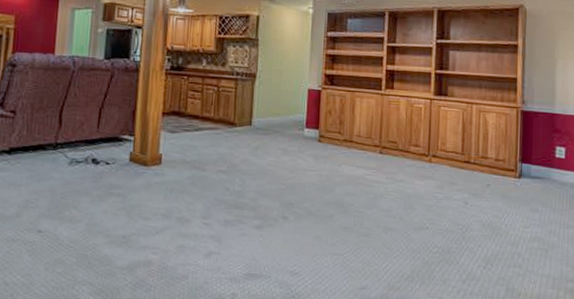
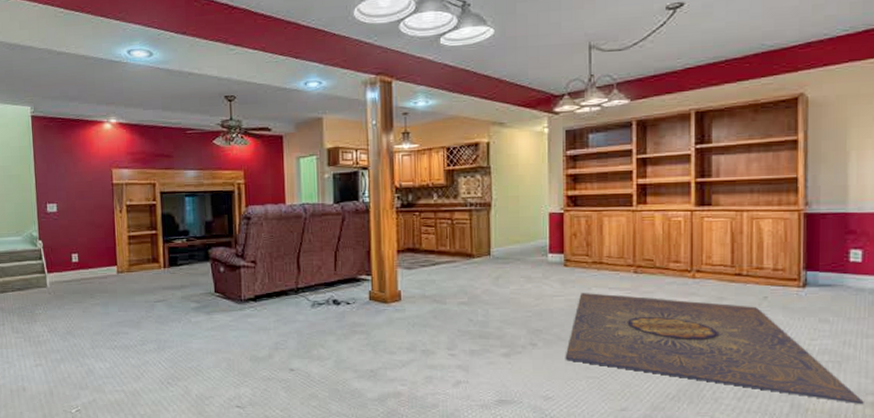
area rug: none [313,169,565,291] -> present [565,293,864,405]

